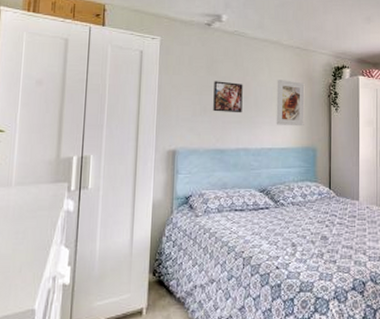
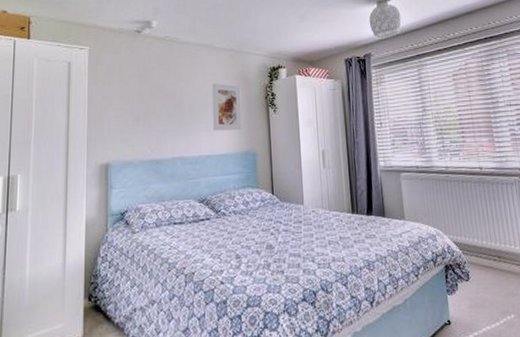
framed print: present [213,81,243,113] -> none [146,88,177,121]

